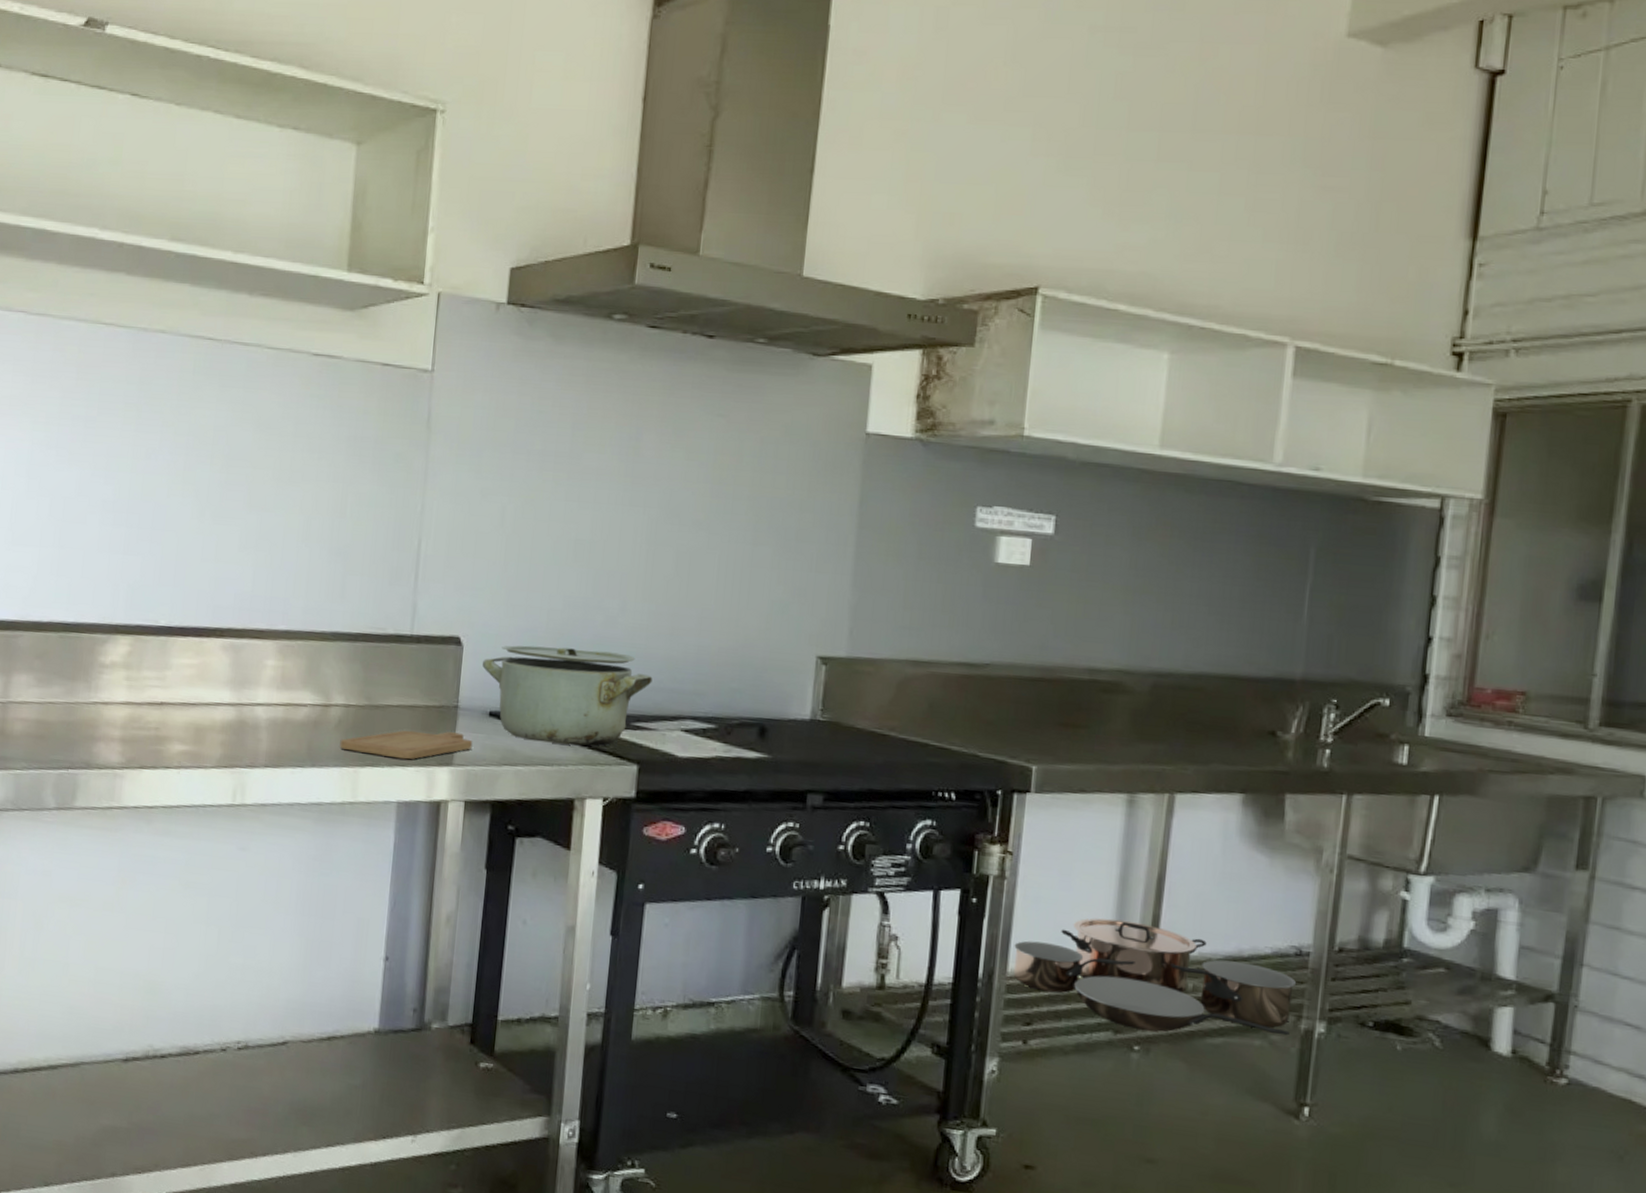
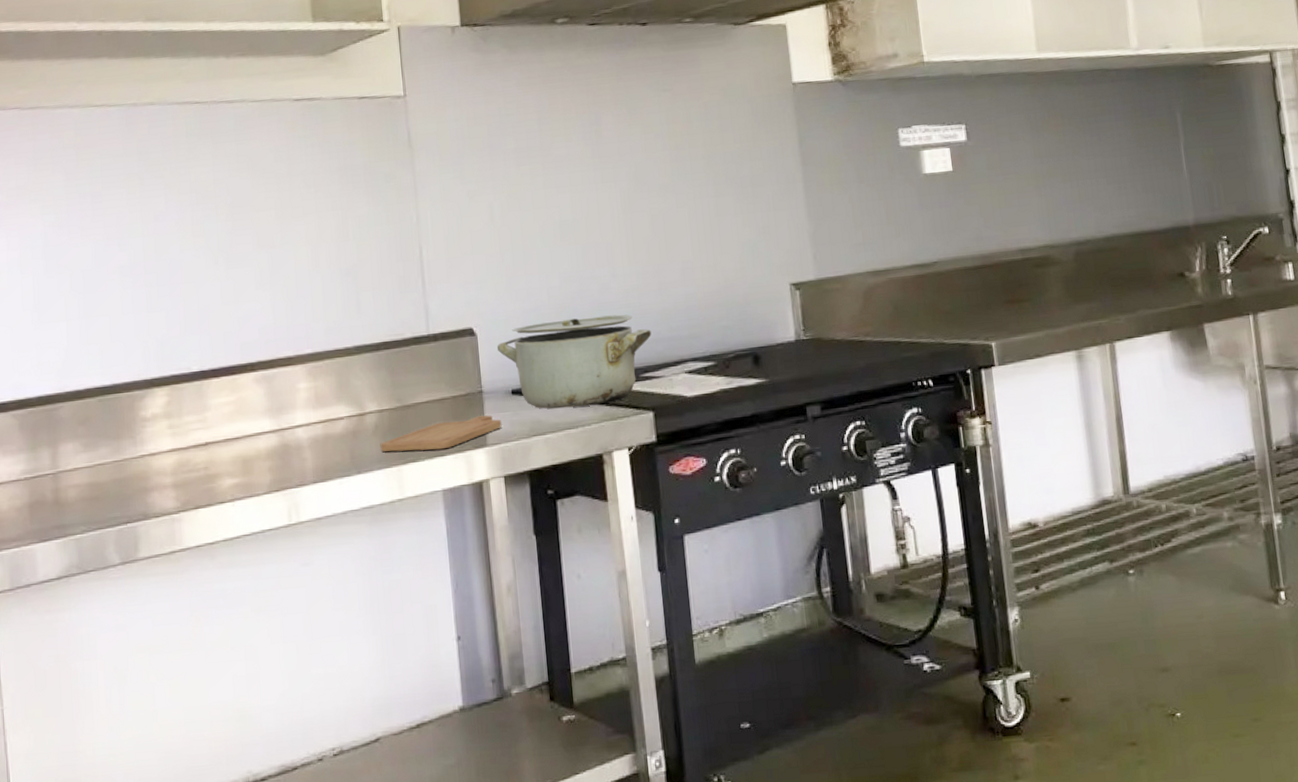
cookware set: present [1013,918,1297,1036] -> none [1010,460,1254,555]

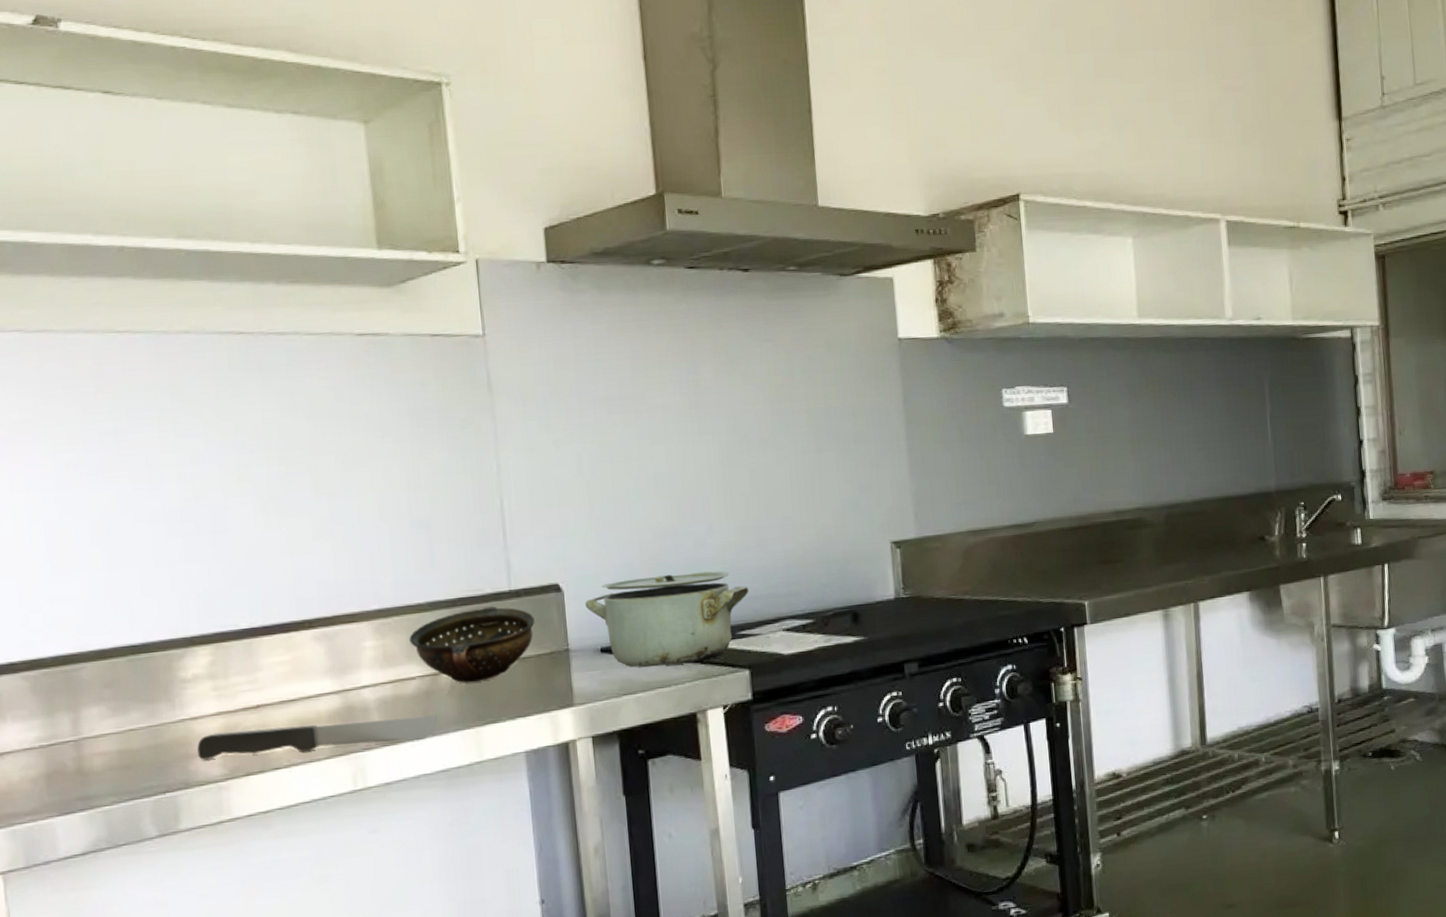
kitchen knife: none [154,453,363,493] -> present [197,714,438,760]
colander: none [338,349,451,423] -> present [409,606,535,683]
chopping board: present [380,415,502,452] -> none [456,674,590,713]

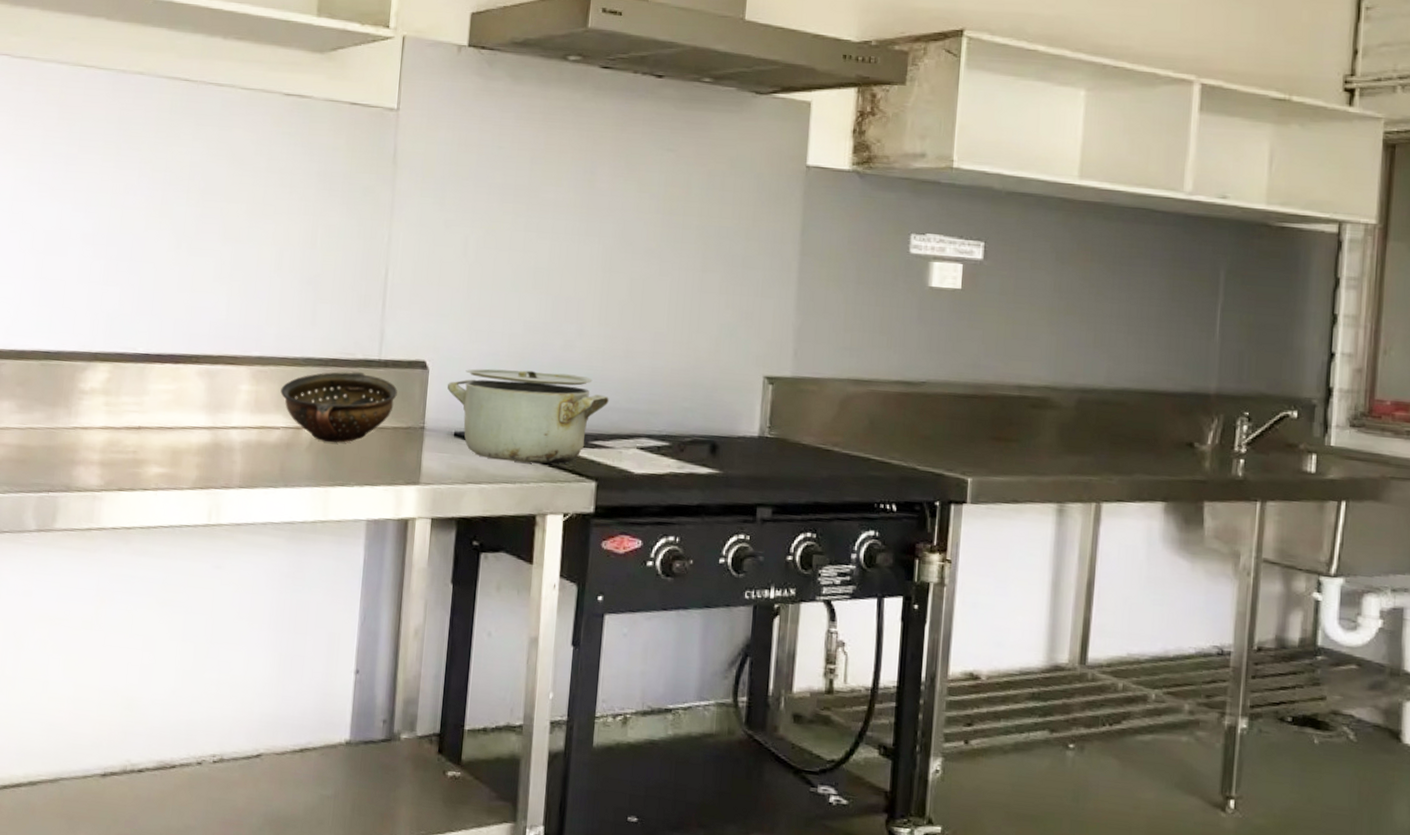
kitchen knife: present [197,714,438,760] -> none [82,445,293,488]

